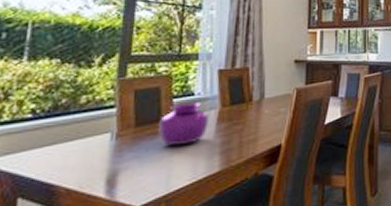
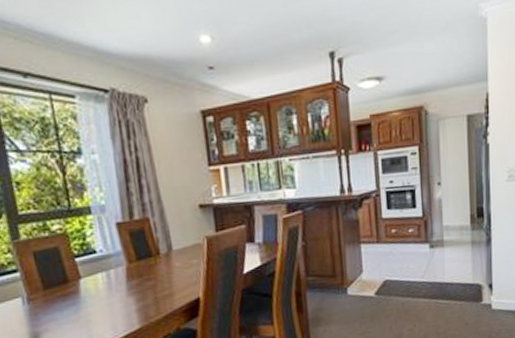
vase: present [157,102,210,146] -> none [66,259,120,307]

